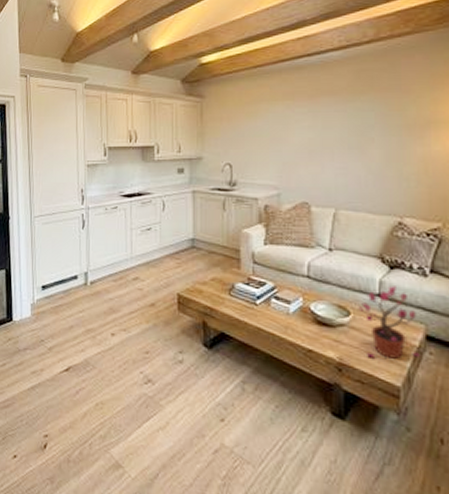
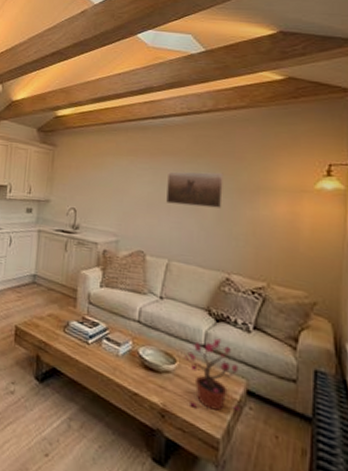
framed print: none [329,108,390,148] -> present [166,171,224,208]

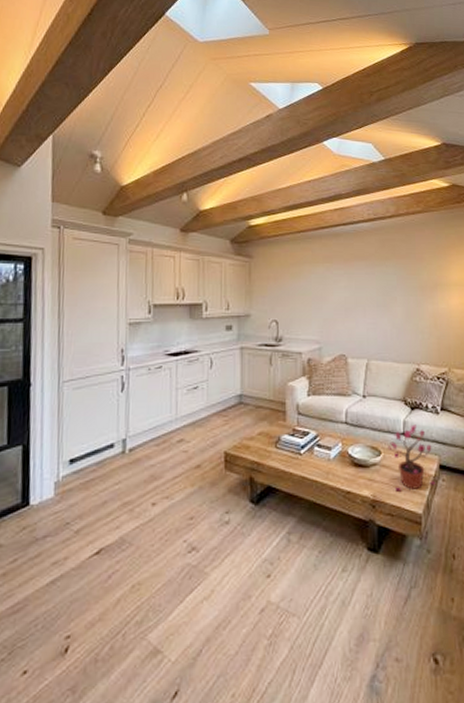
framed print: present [166,171,224,208] -> none [361,273,409,306]

